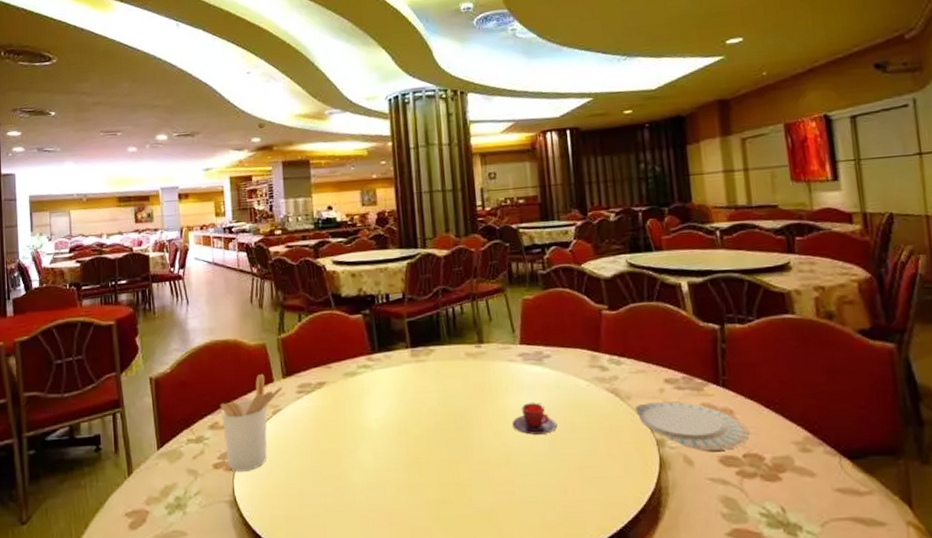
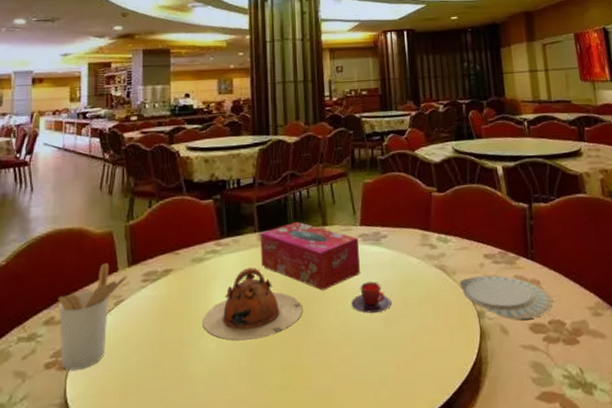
teapot: none [358,383,461,454] -> present [202,267,303,341]
tissue box: none [412,338,521,410] -> present [260,221,360,291]

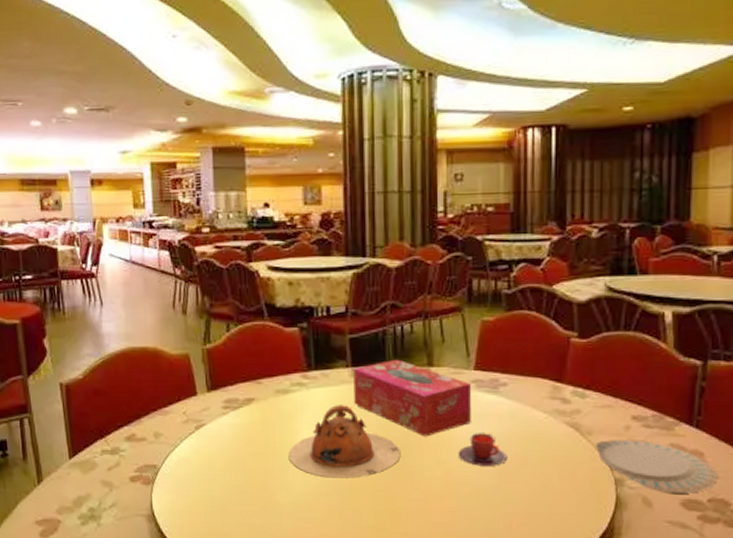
utensil holder: present [58,262,127,371] -> none [137,385,207,486]

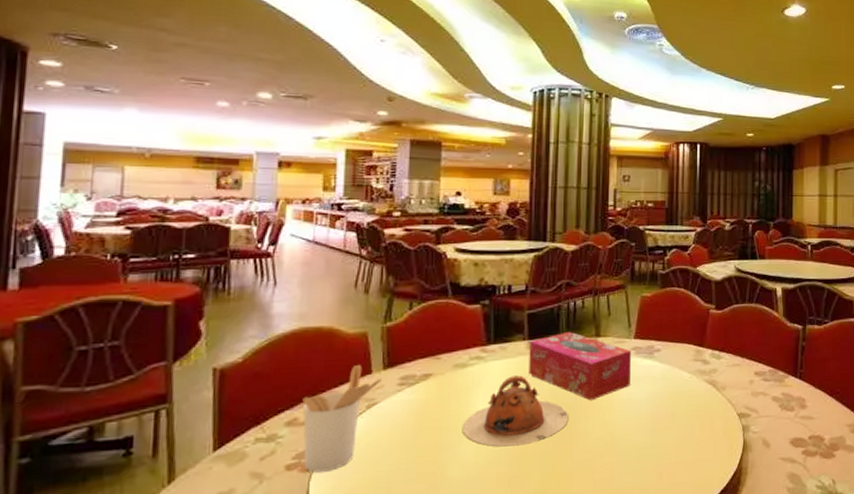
utensil holder: none [137,385,207,486] -> present [302,364,382,473]
teacup: present [458,433,508,466] -> none [618,394,660,424]
plate: present [596,440,717,494] -> none [728,391,815,435]

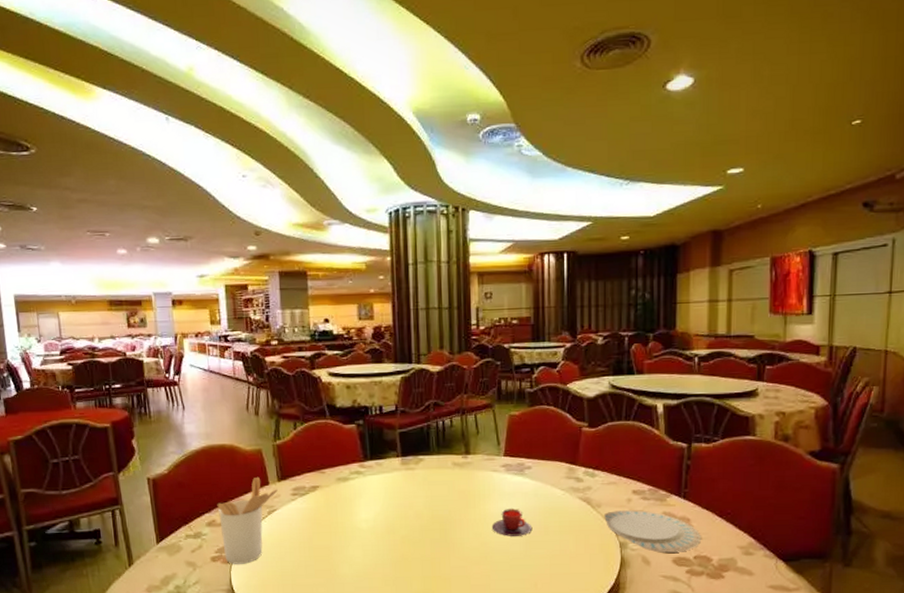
teapot: present [462,374,569,447] -> none [349,488,444,551]
tissue box: present [529,331,631,401] -> none [403,449,502,514]
teacup: none [618,394,660,424] -> present [491,509,533,536]
plate: none [728,391,815,435] -> present [604,510,701,553]

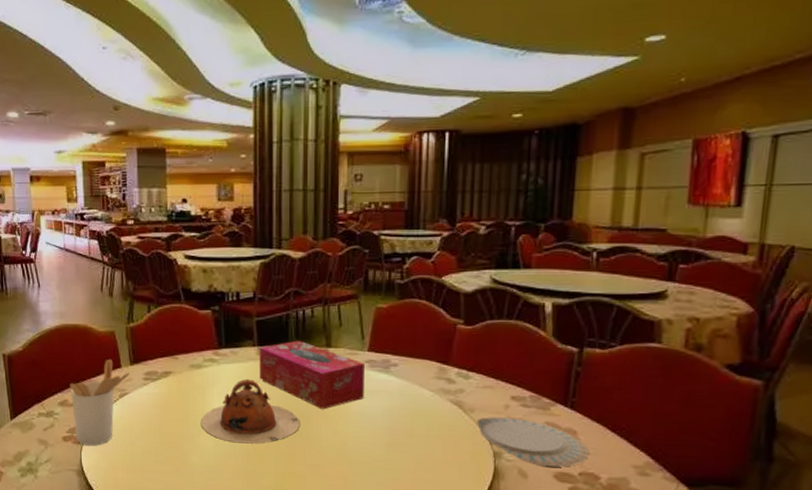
teapot: none [349,488,444,551] -> present [200,378,300,444]
tissue box: none [403,449,502,514] -> present [259,340,364,410]
teacup: present [491,509,533,536] -> none [351,407,396,437]

